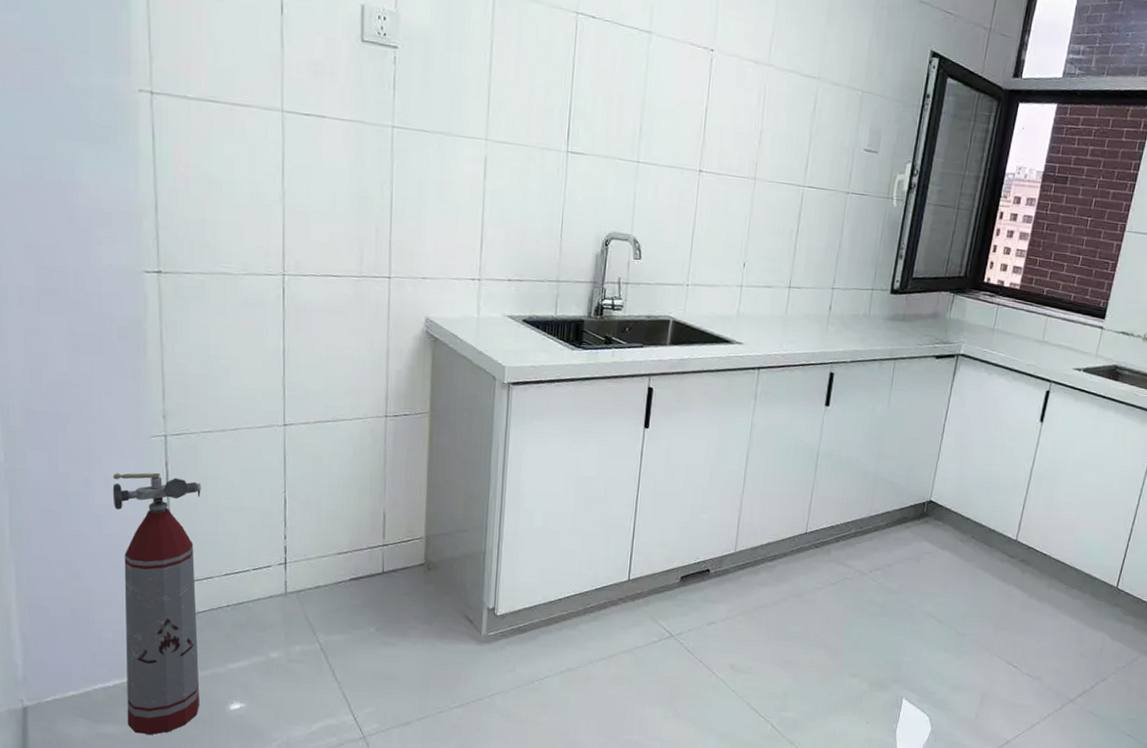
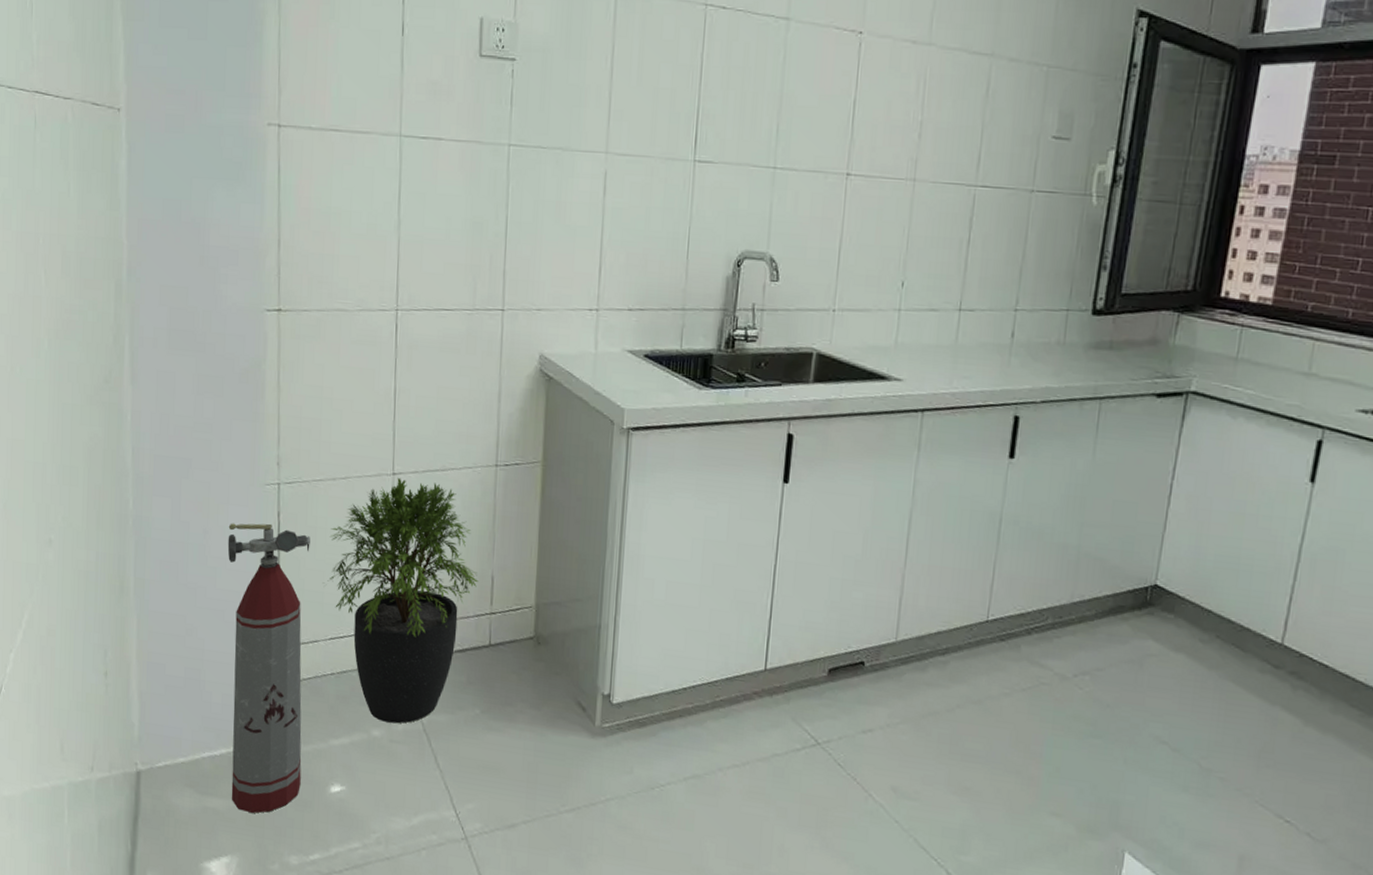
potted plant: none [215,428,371,646] -> present [322,477,478,724]

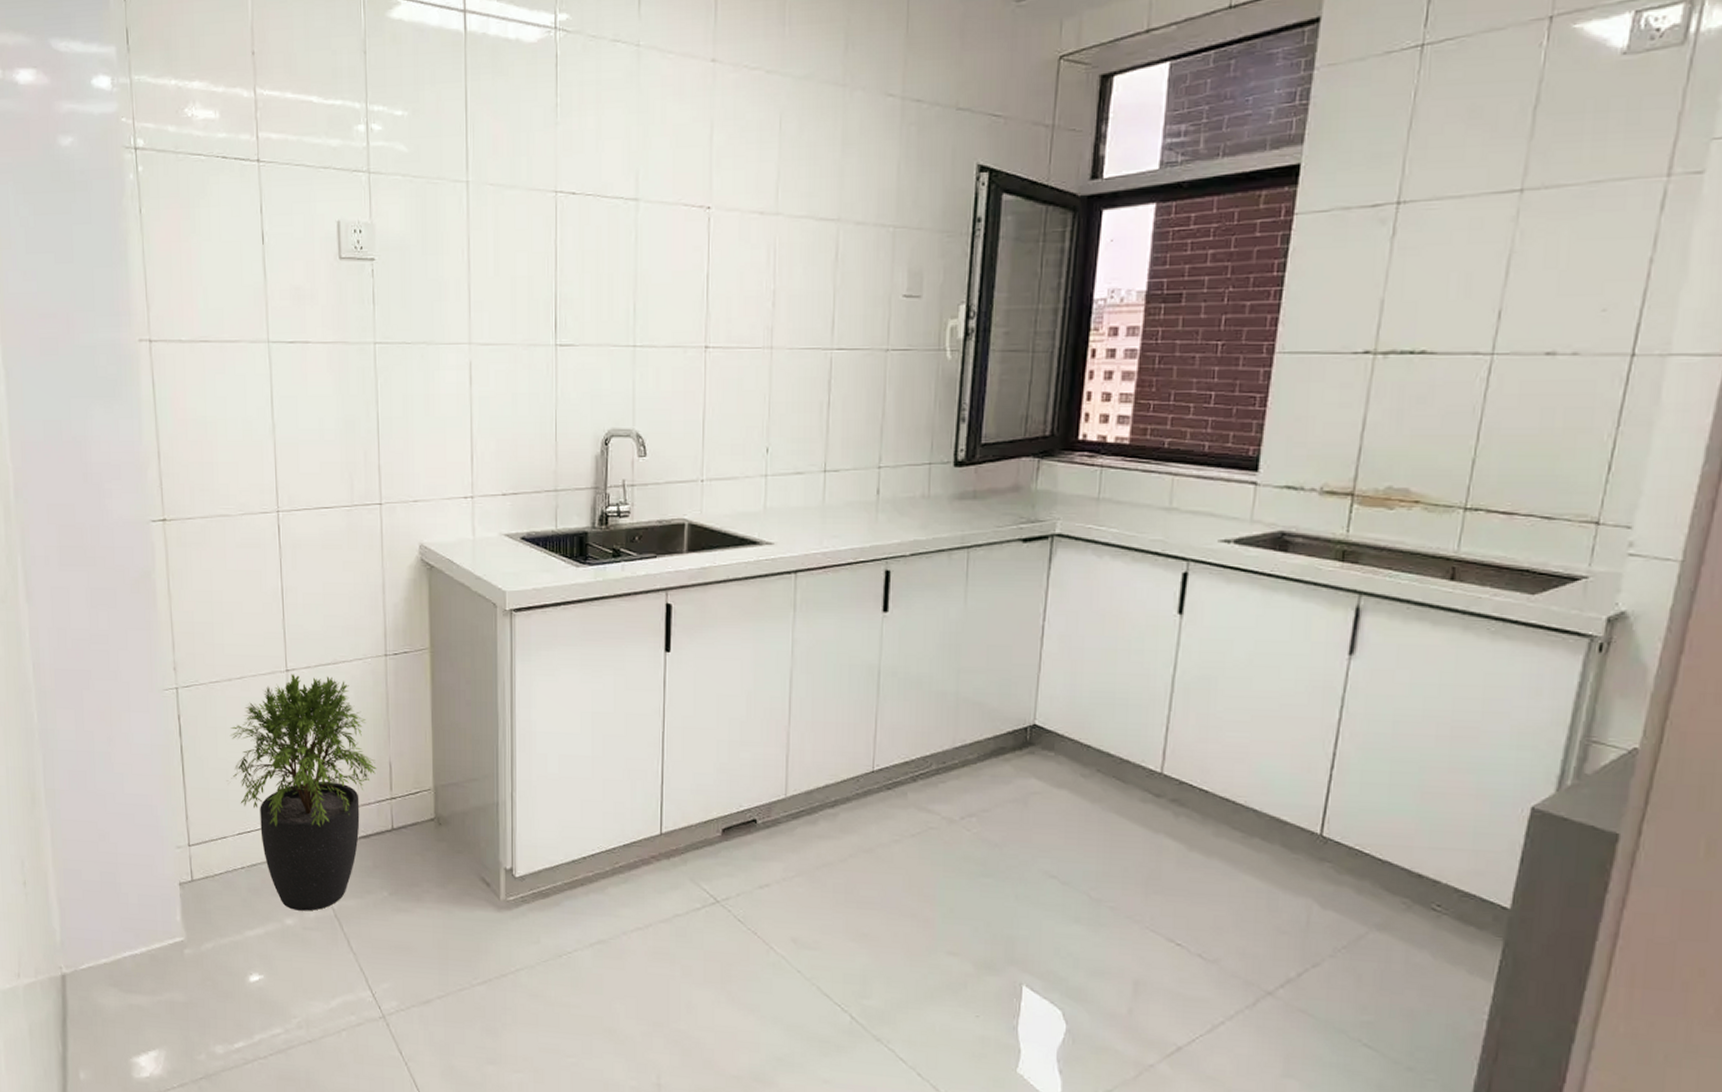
fire extinguisher: present [227,523,310,813] -> none [131,727,220,1007]

